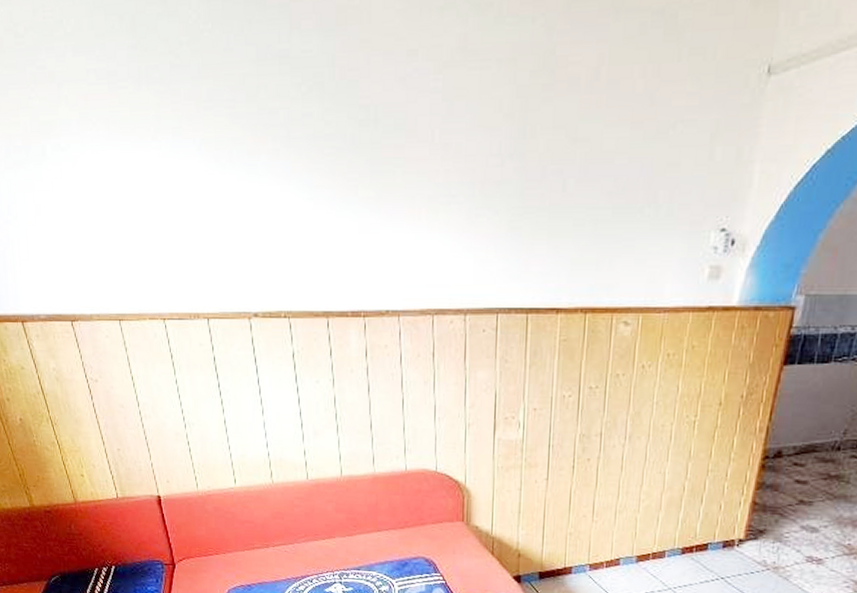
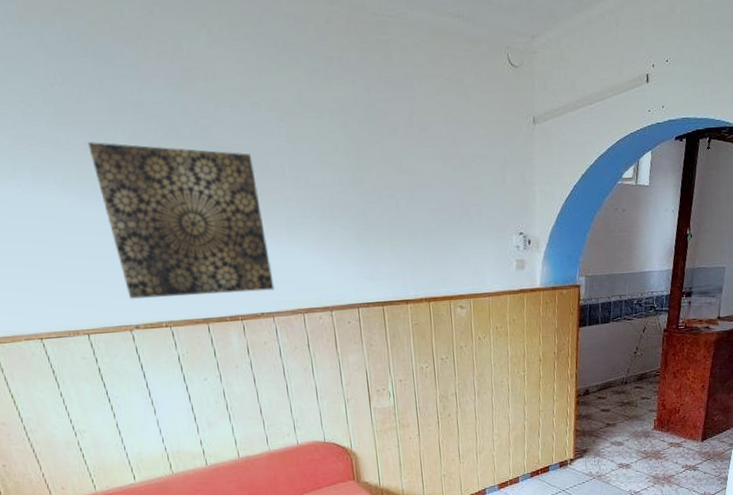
wall art: none [229,99,405,284] -> present [88,142,275,300]

